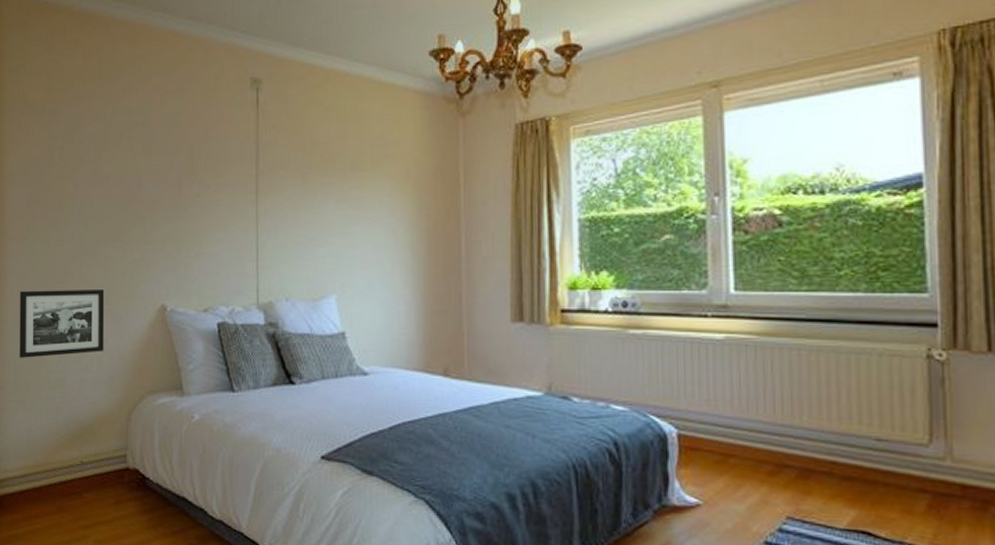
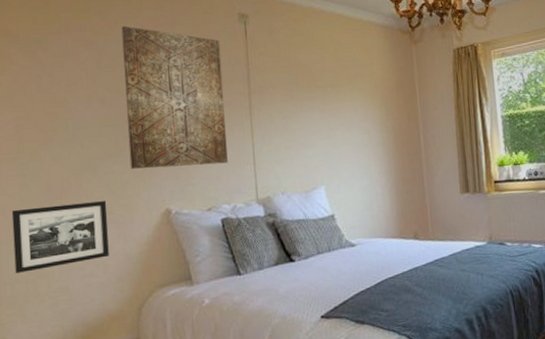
wall art: none [129,93,229,258] -> present [121,25,228,169]

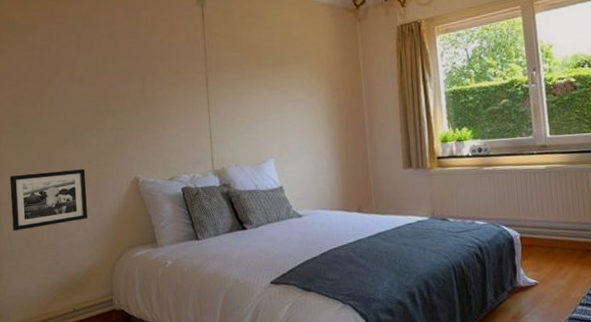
wall art: present [121,25,228,169] -> none [96,11,188,141]

